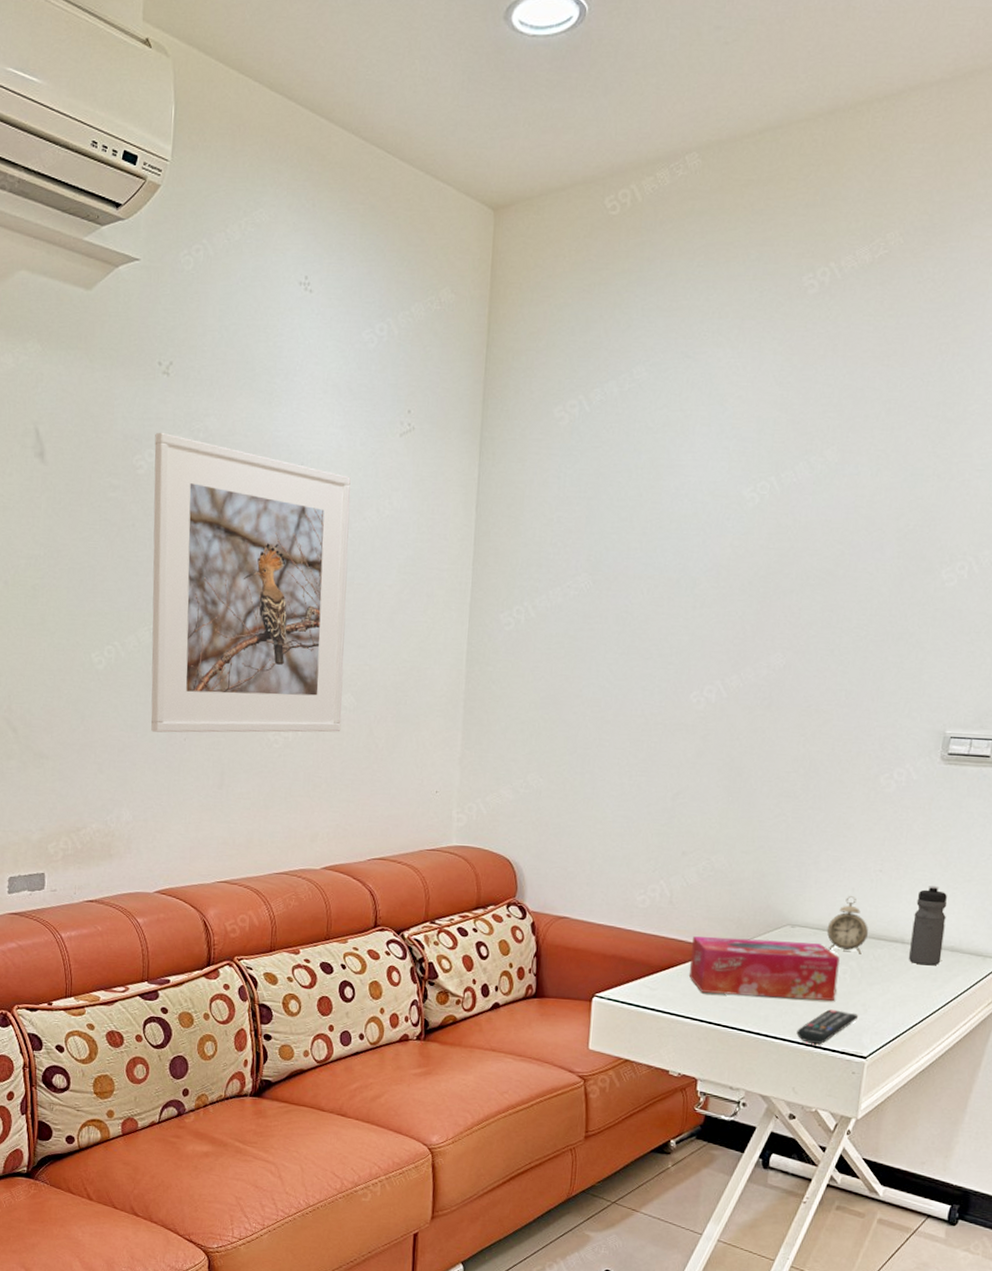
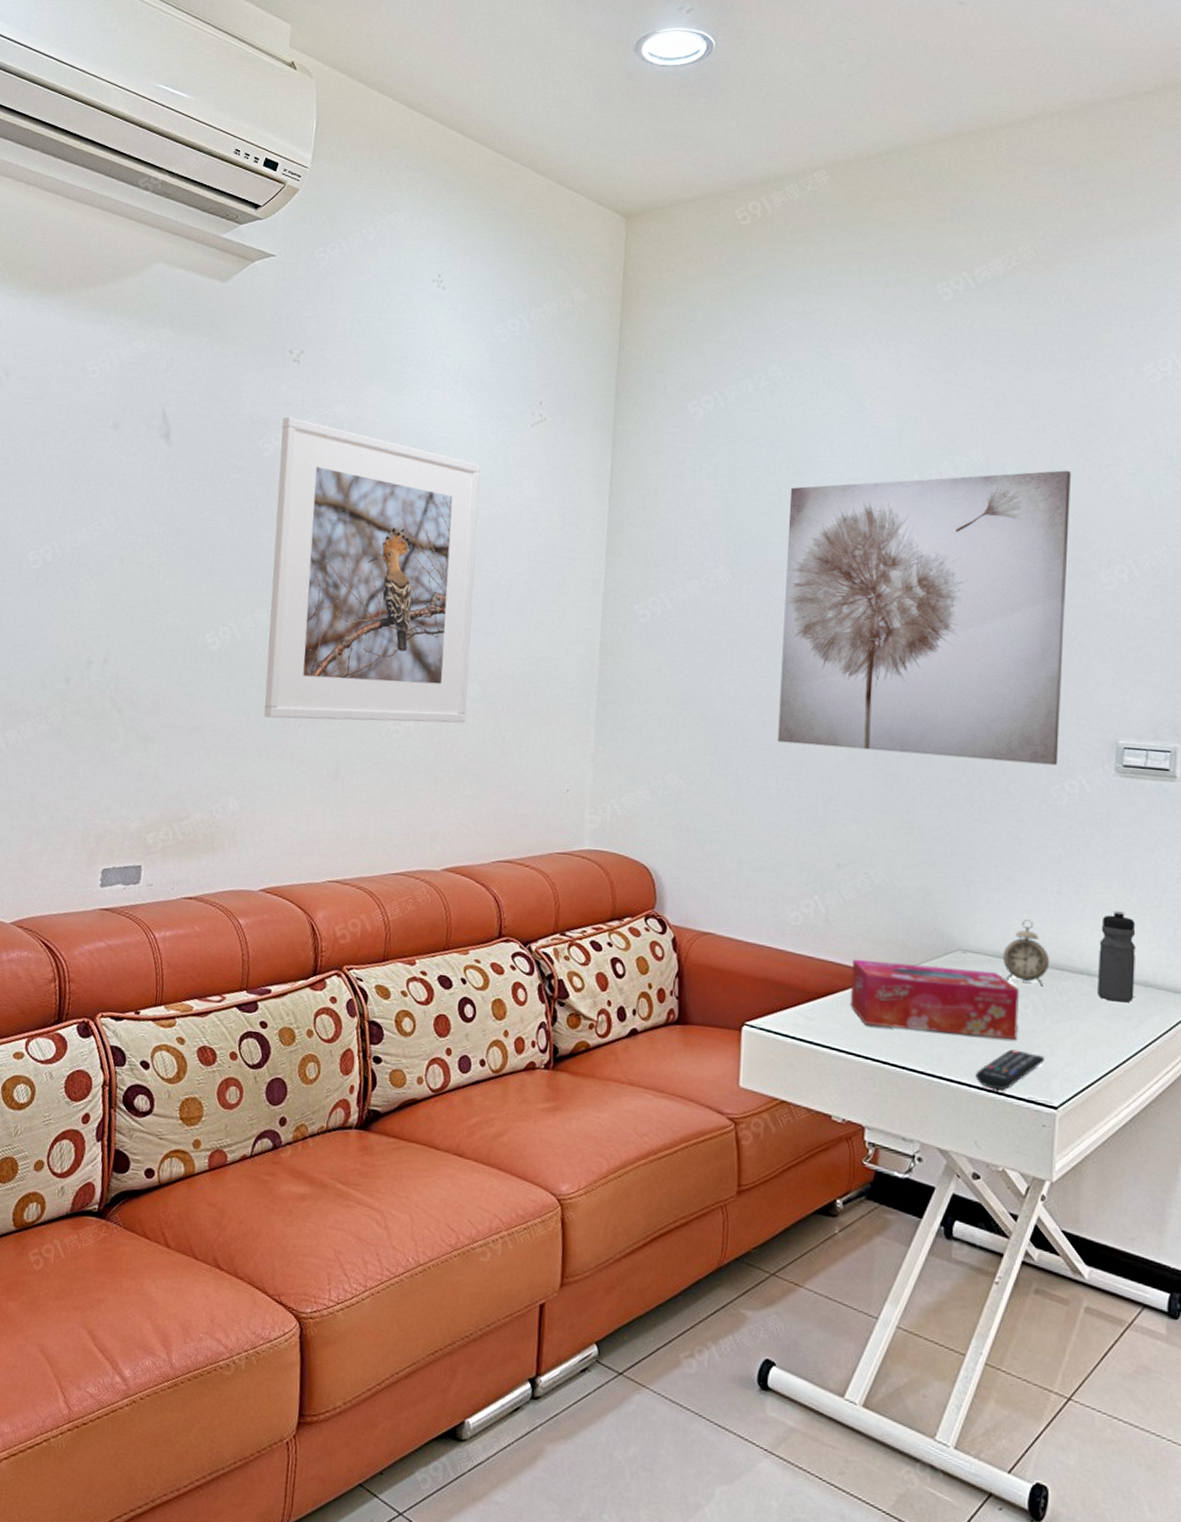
wall art: none [631,468,922,756] -> present [777,470,1071,766]

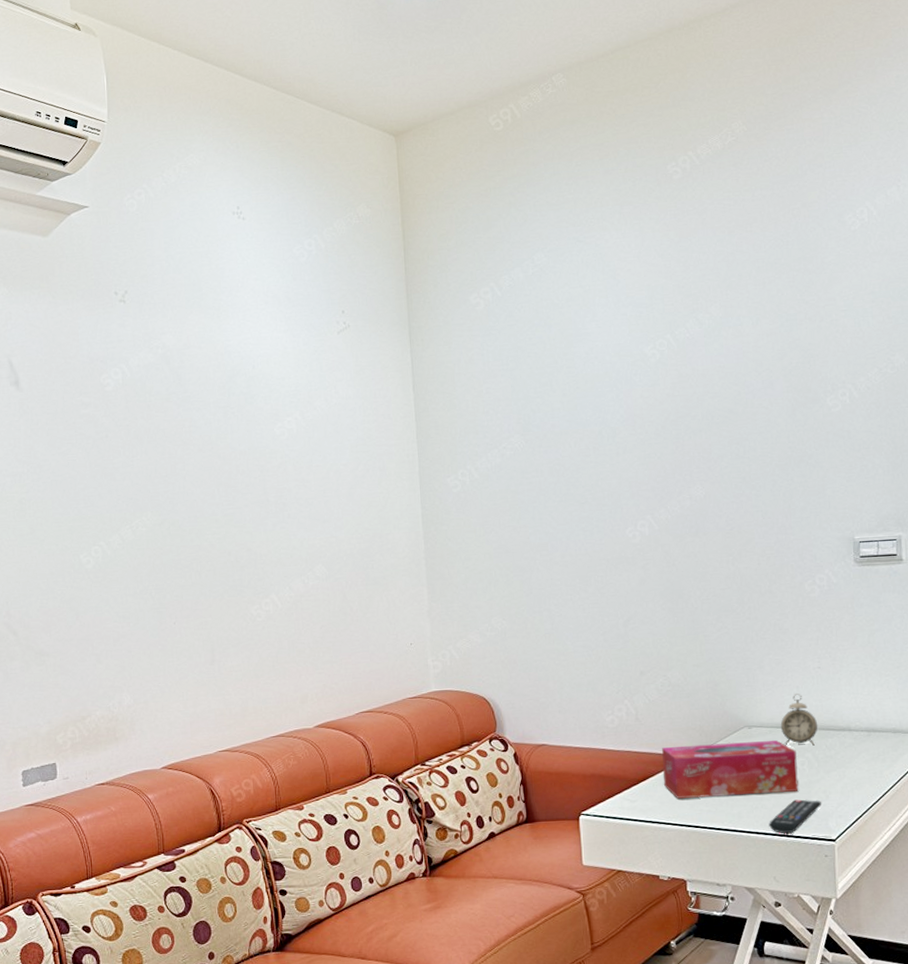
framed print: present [264,416,481,723] -> none [118,352,317,620]
wall art: present [777,470,1071,766] -> none [565,314,809,578]
water bottle: present [1098,911,1136,1003] -> none [855,675,886,749]

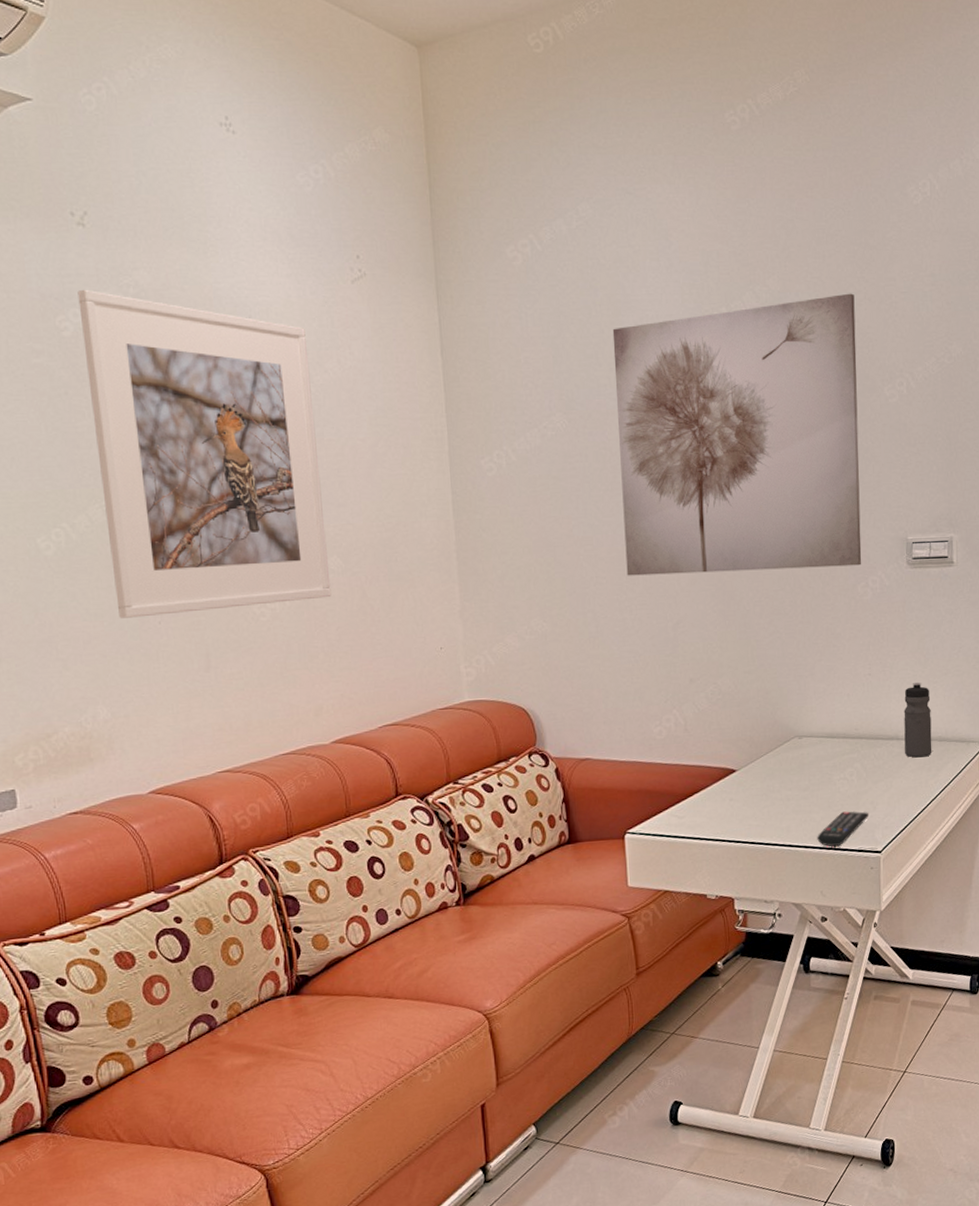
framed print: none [118,352,317,620] -> present [77,289,332,618]
wall art: none [565,314,809,578] -> present [612,293,862,576]
tissue box: present [662,740,799,799] -> none [711,751,847,813]
alarm clock: present [780,694,818,745] -> none [830,702,868,755]
water bottle: none [855,675,886,749] -> present [904,682,932,758]

